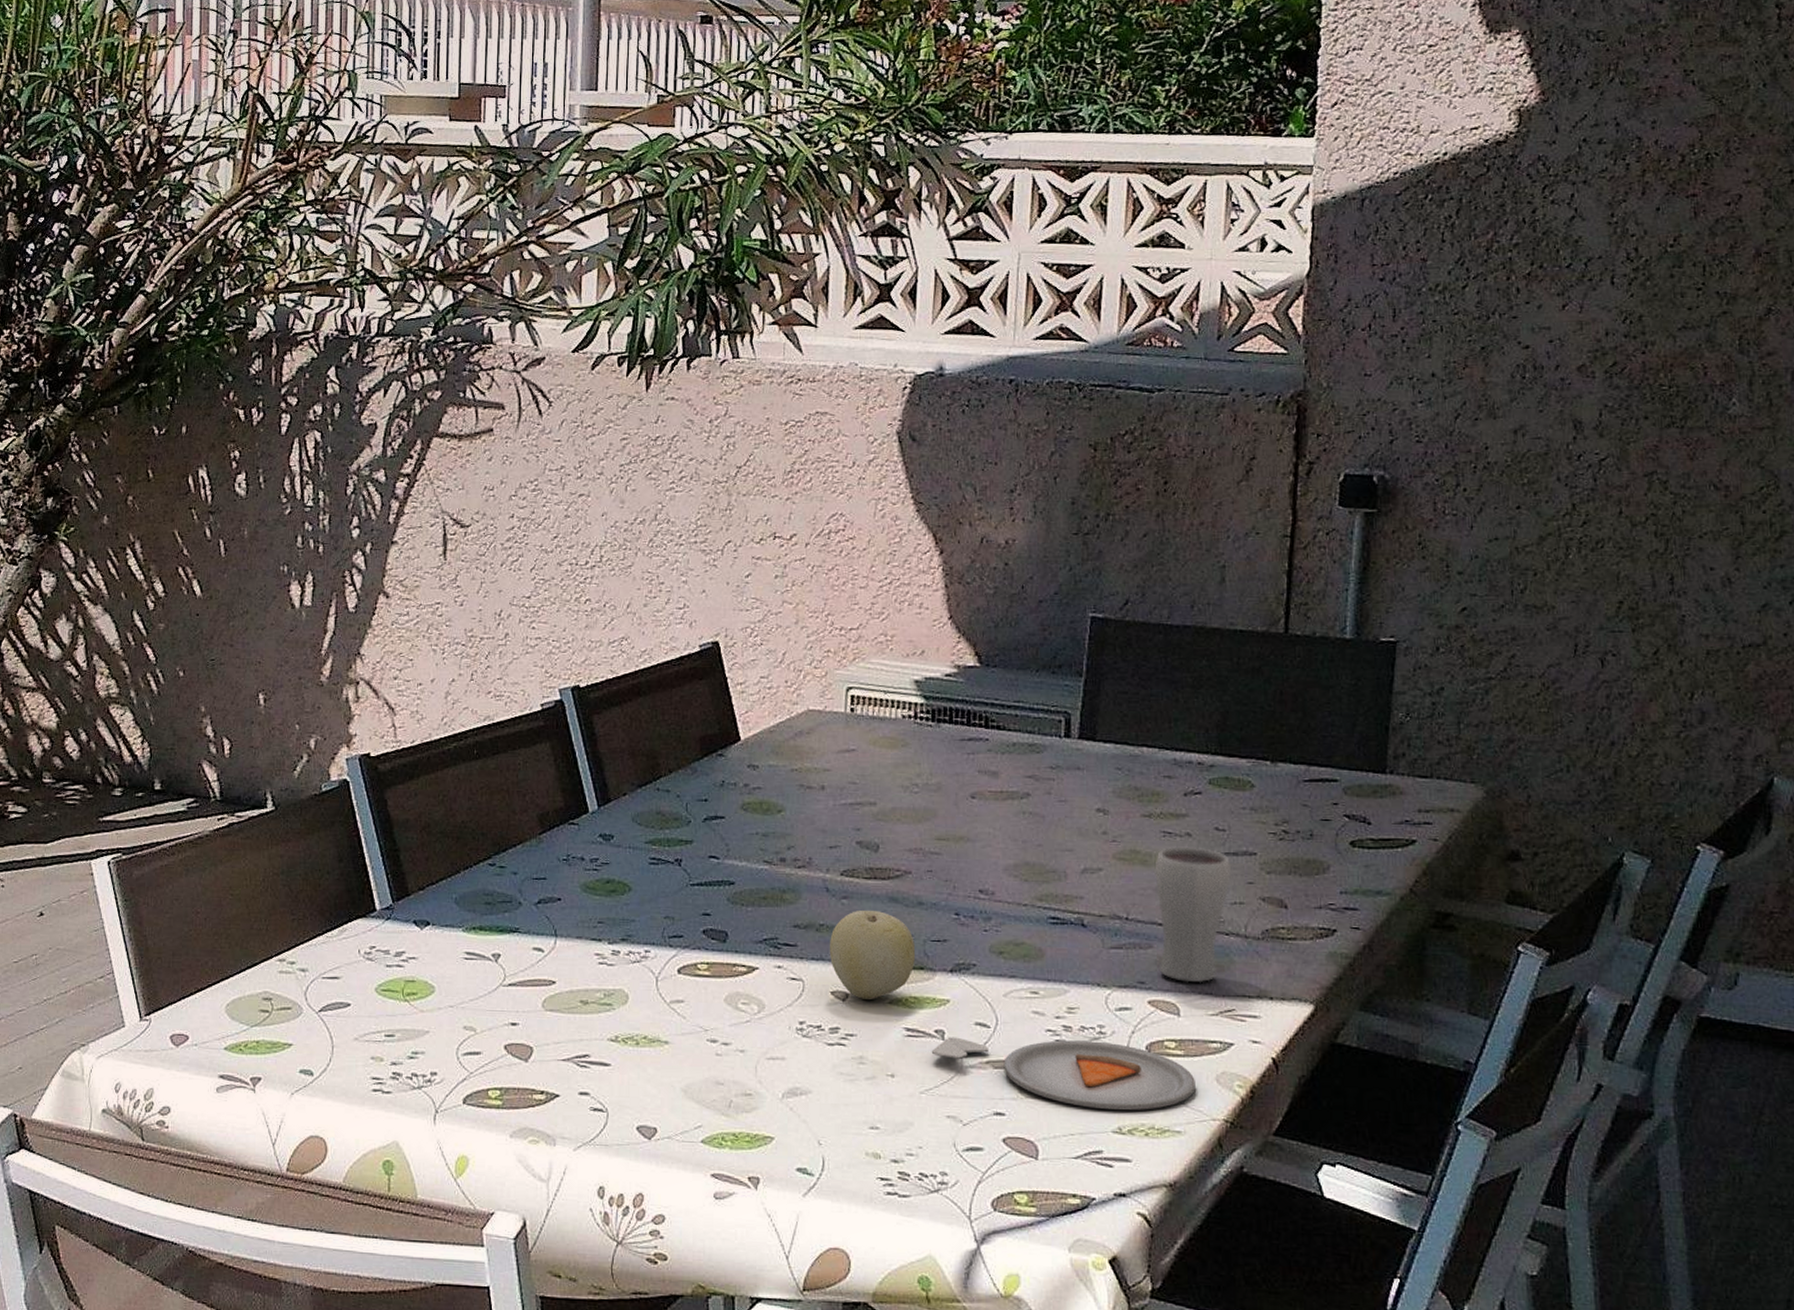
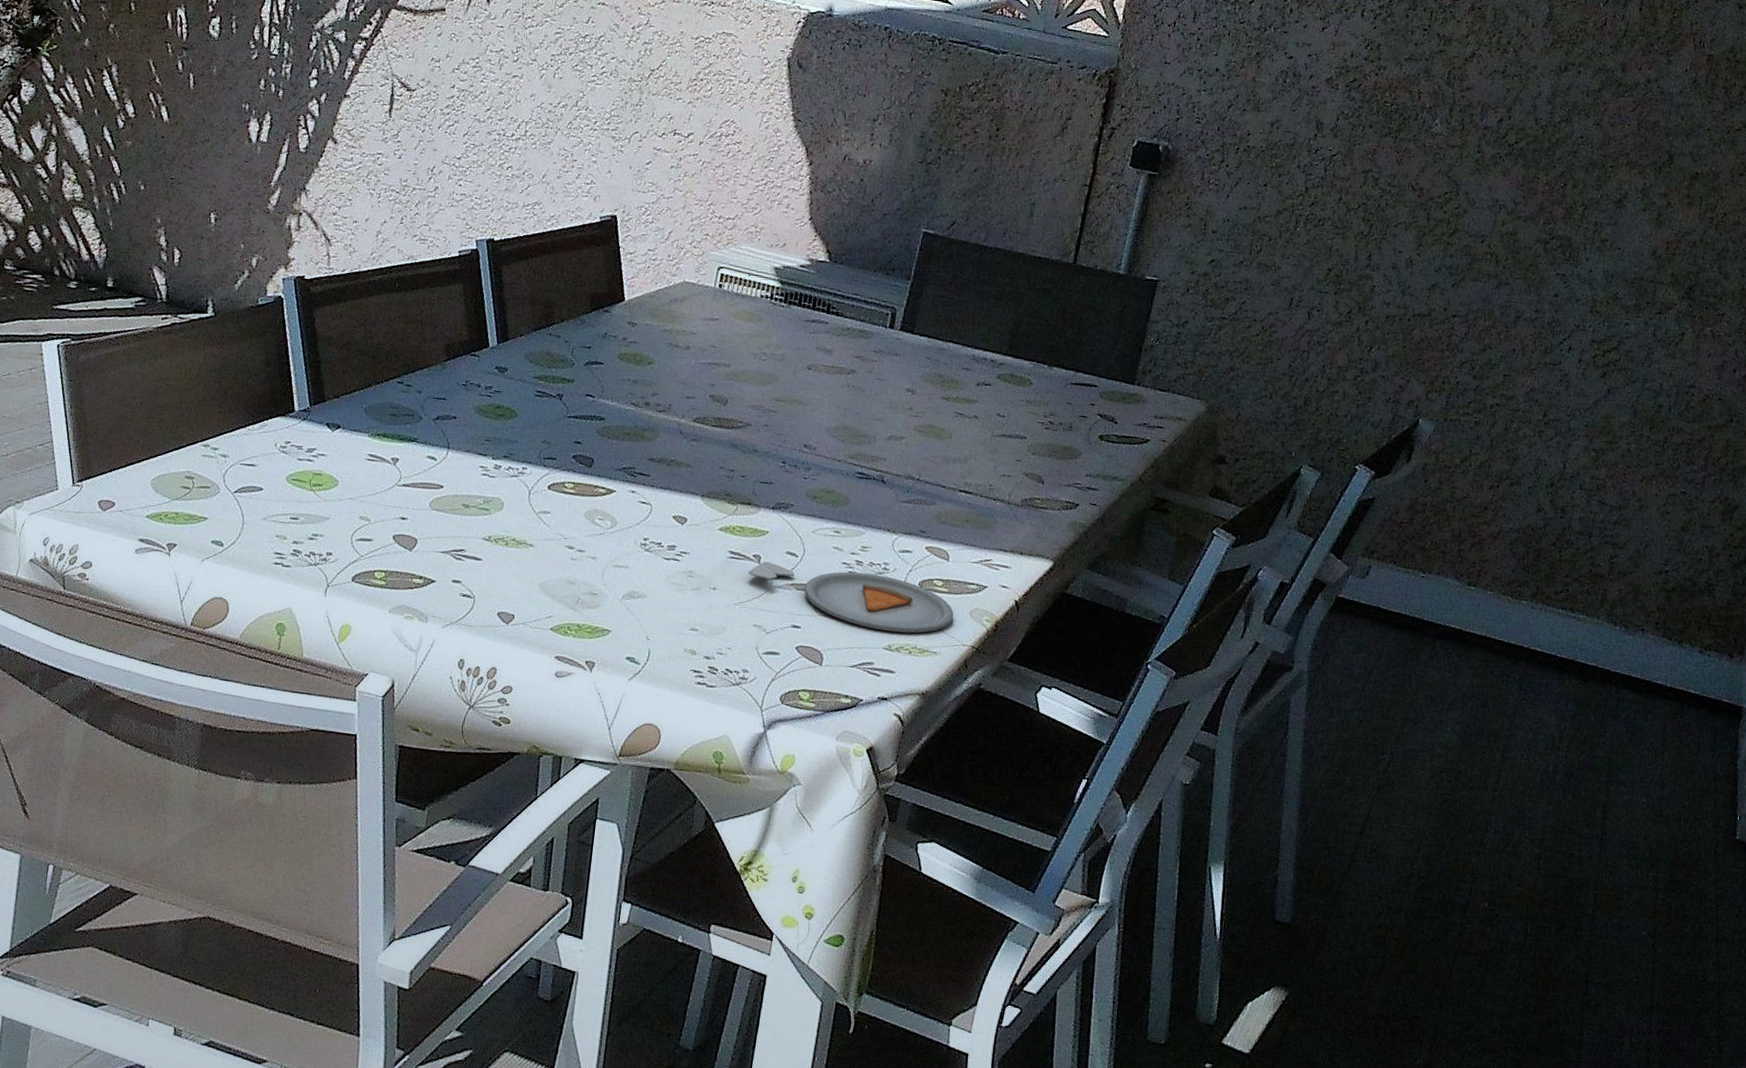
fruit: present [829,909,916,999] -> none [676,451,747,526]
drinking glass: present [1155,846,1232,983] -> none [938,426,1006,537]

